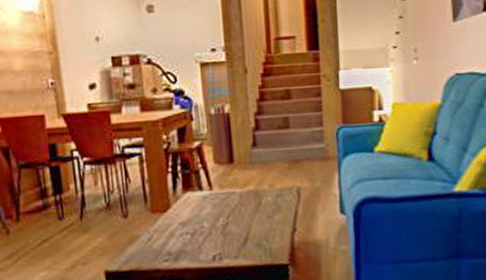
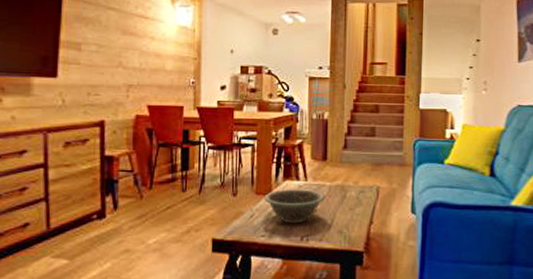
decorative bowl: none [162,199,237,243] -> present [264,189,325,224]

